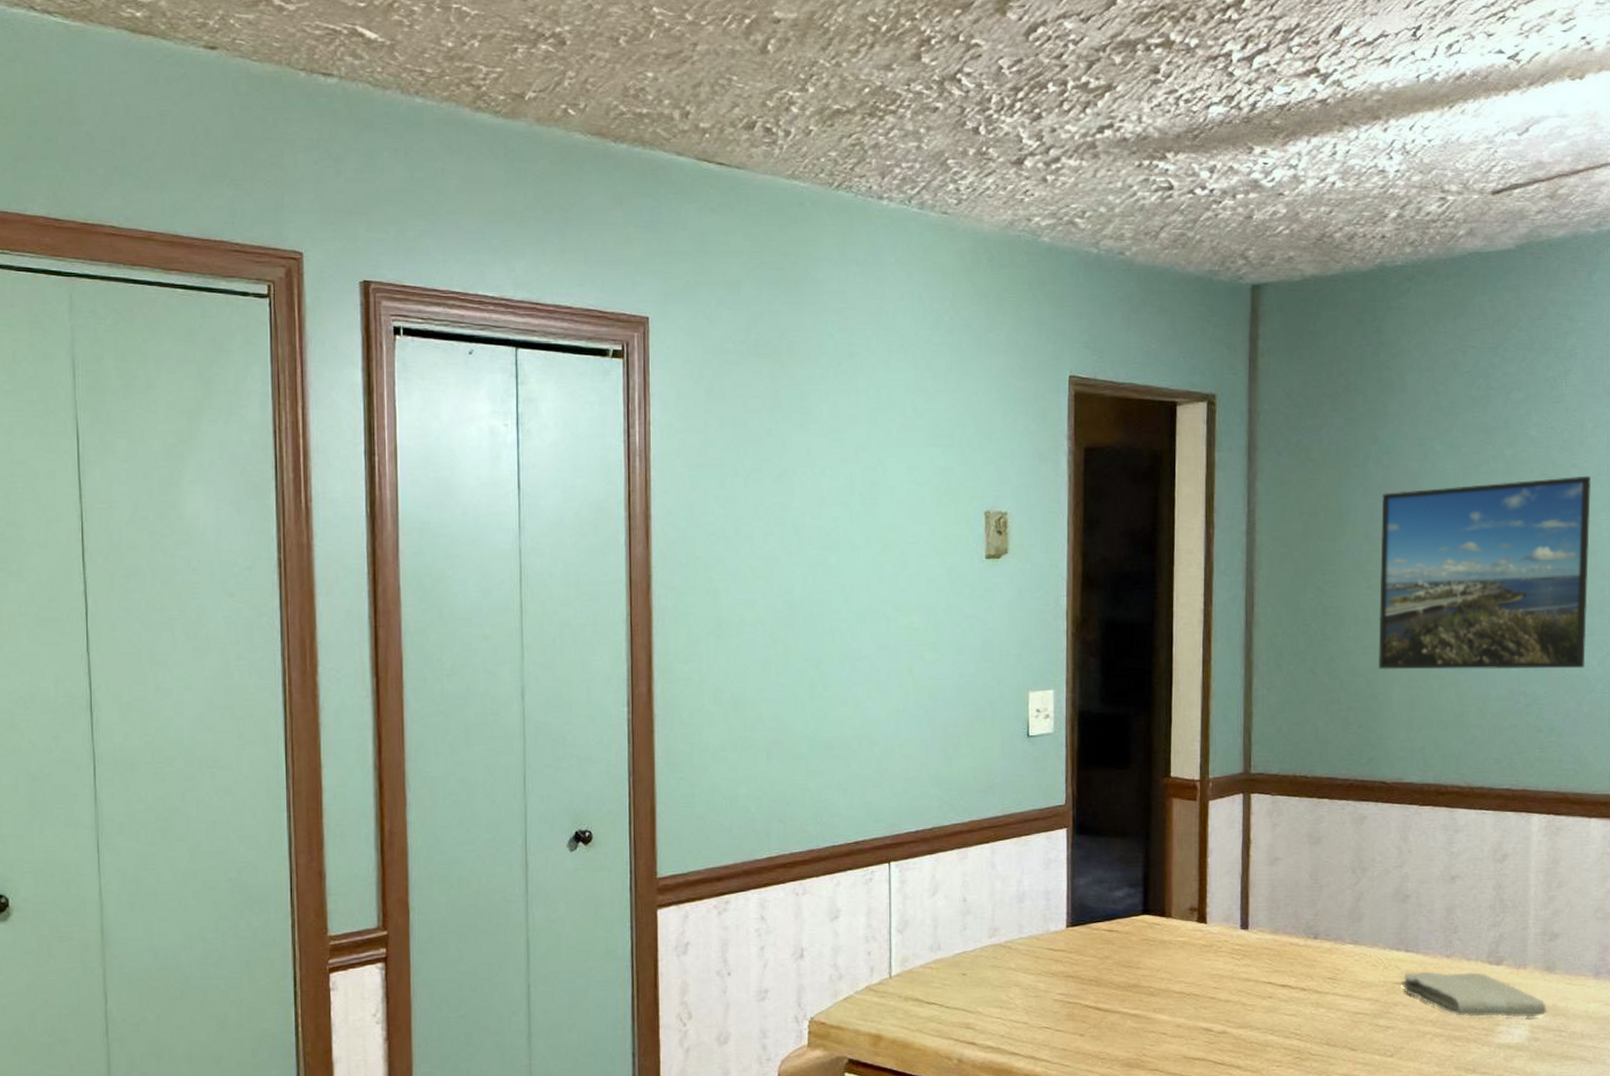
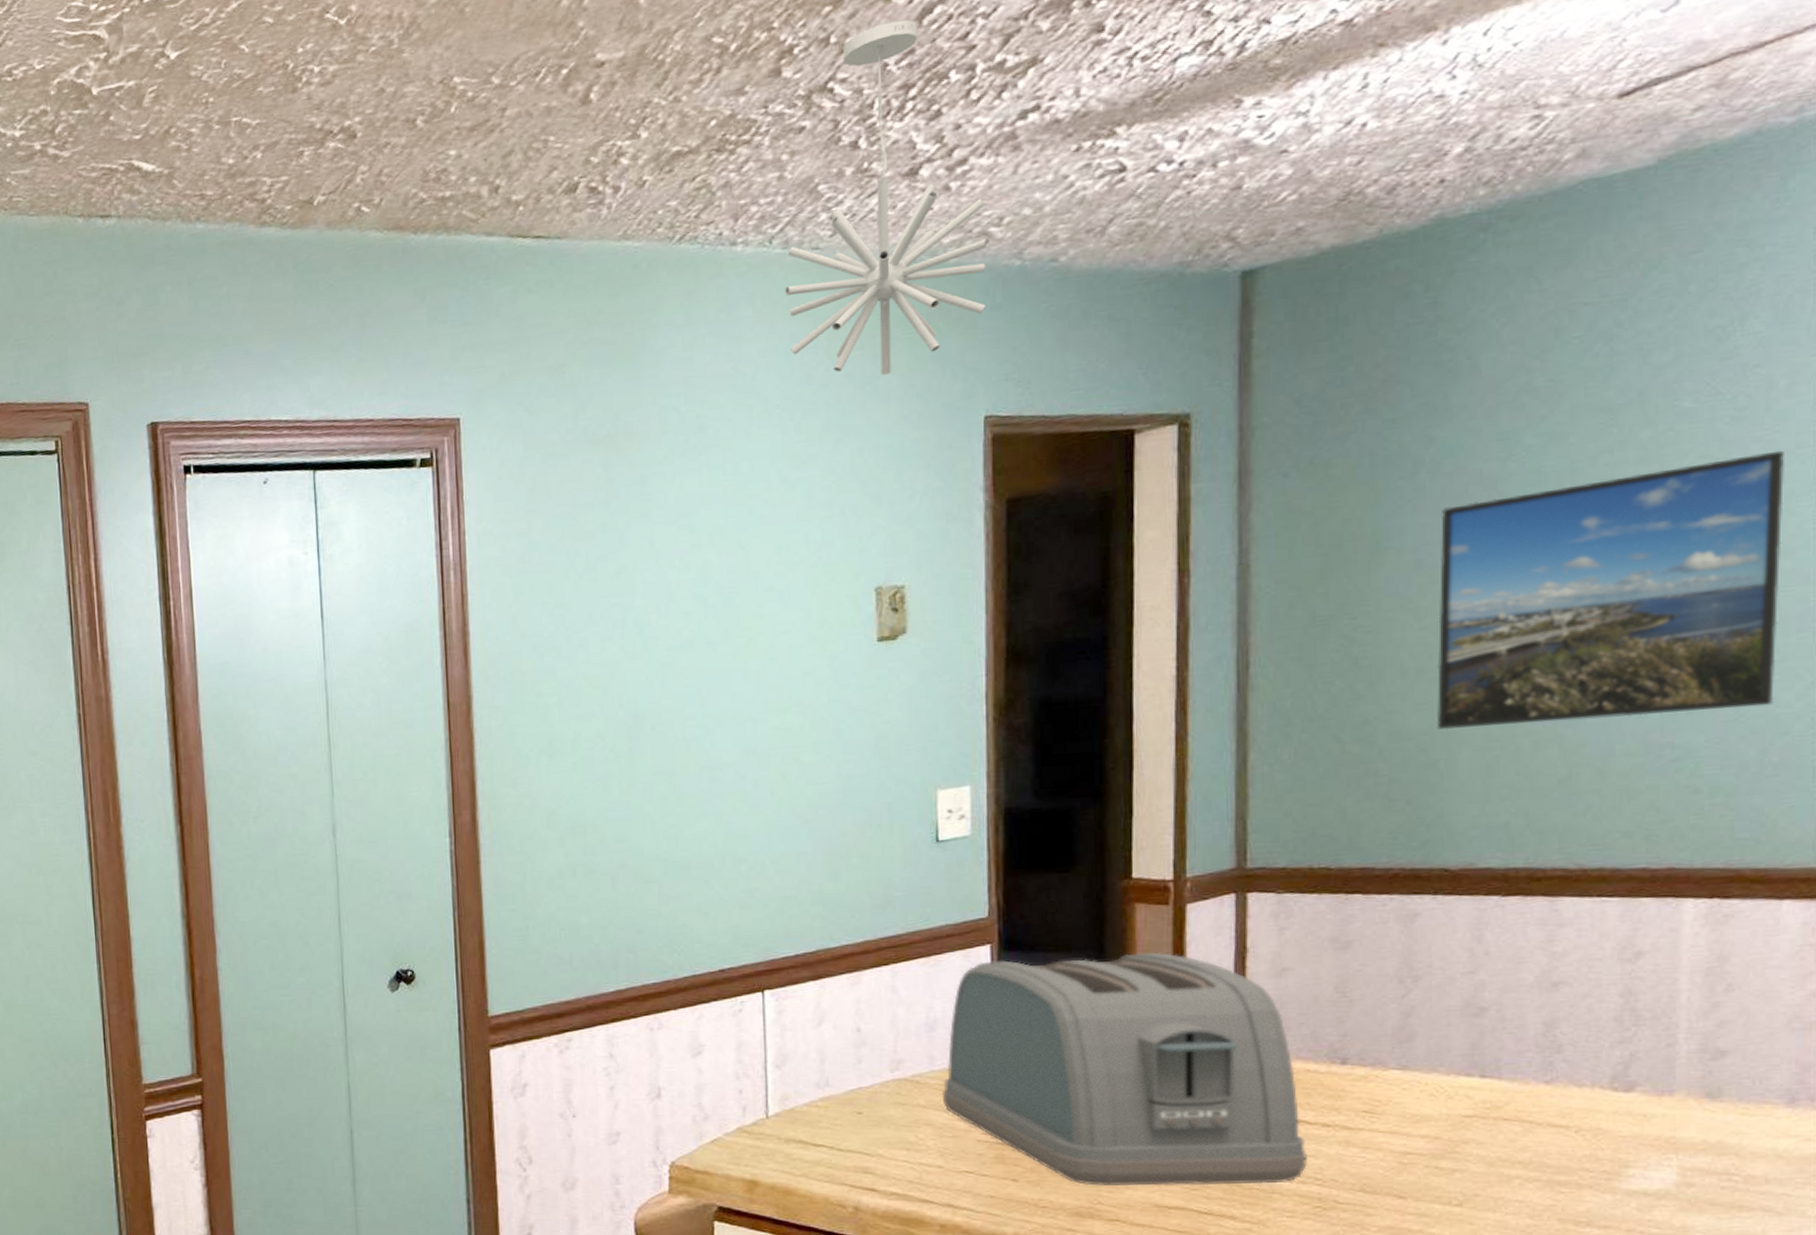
pendant light: none [919,32,1075,330] -> present [784,19,990,376]
toaster: none [1029,840,1290,1040] -> present [943,952,1307,1186]
washcloth: present [1400,971,1547,1017] -> none [1472,1101,1707,1157]

